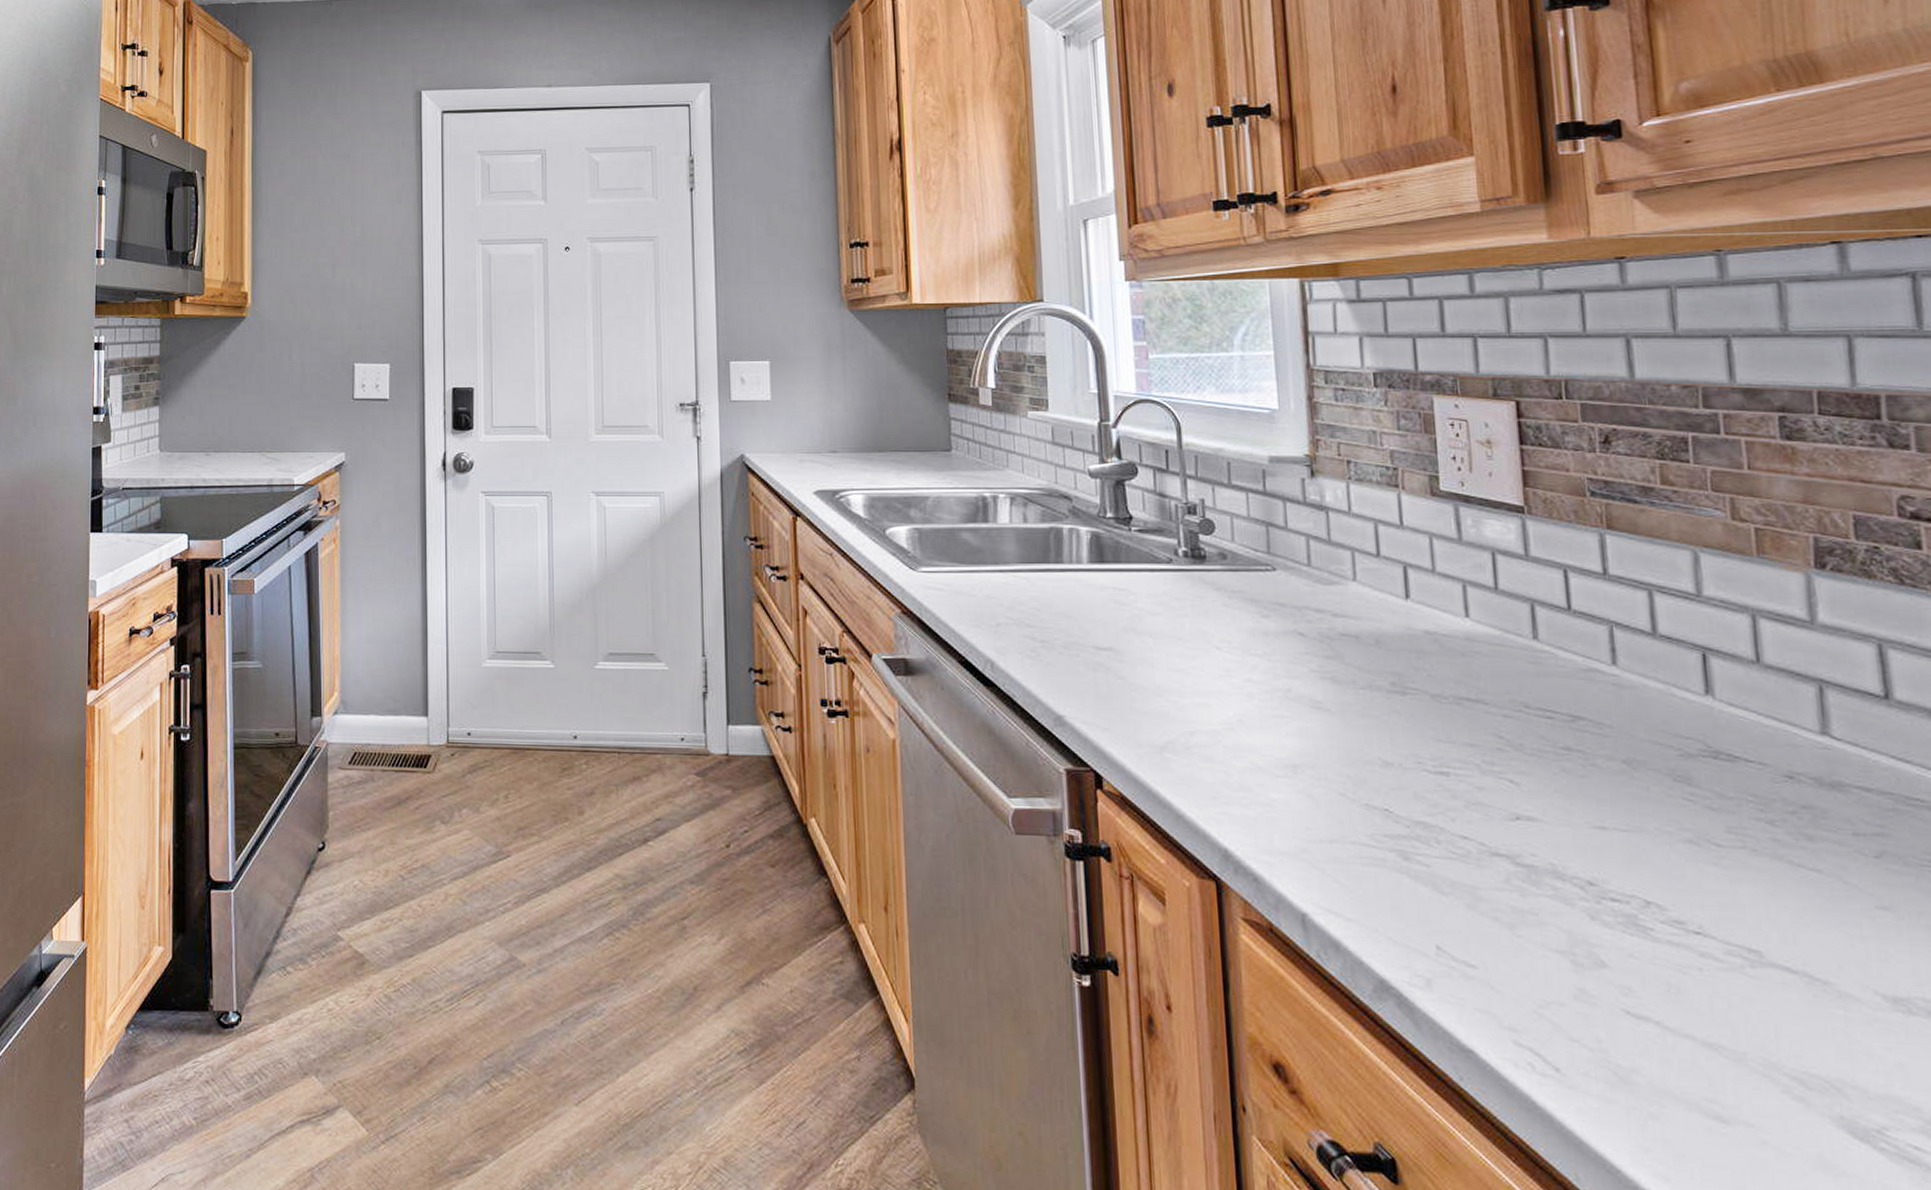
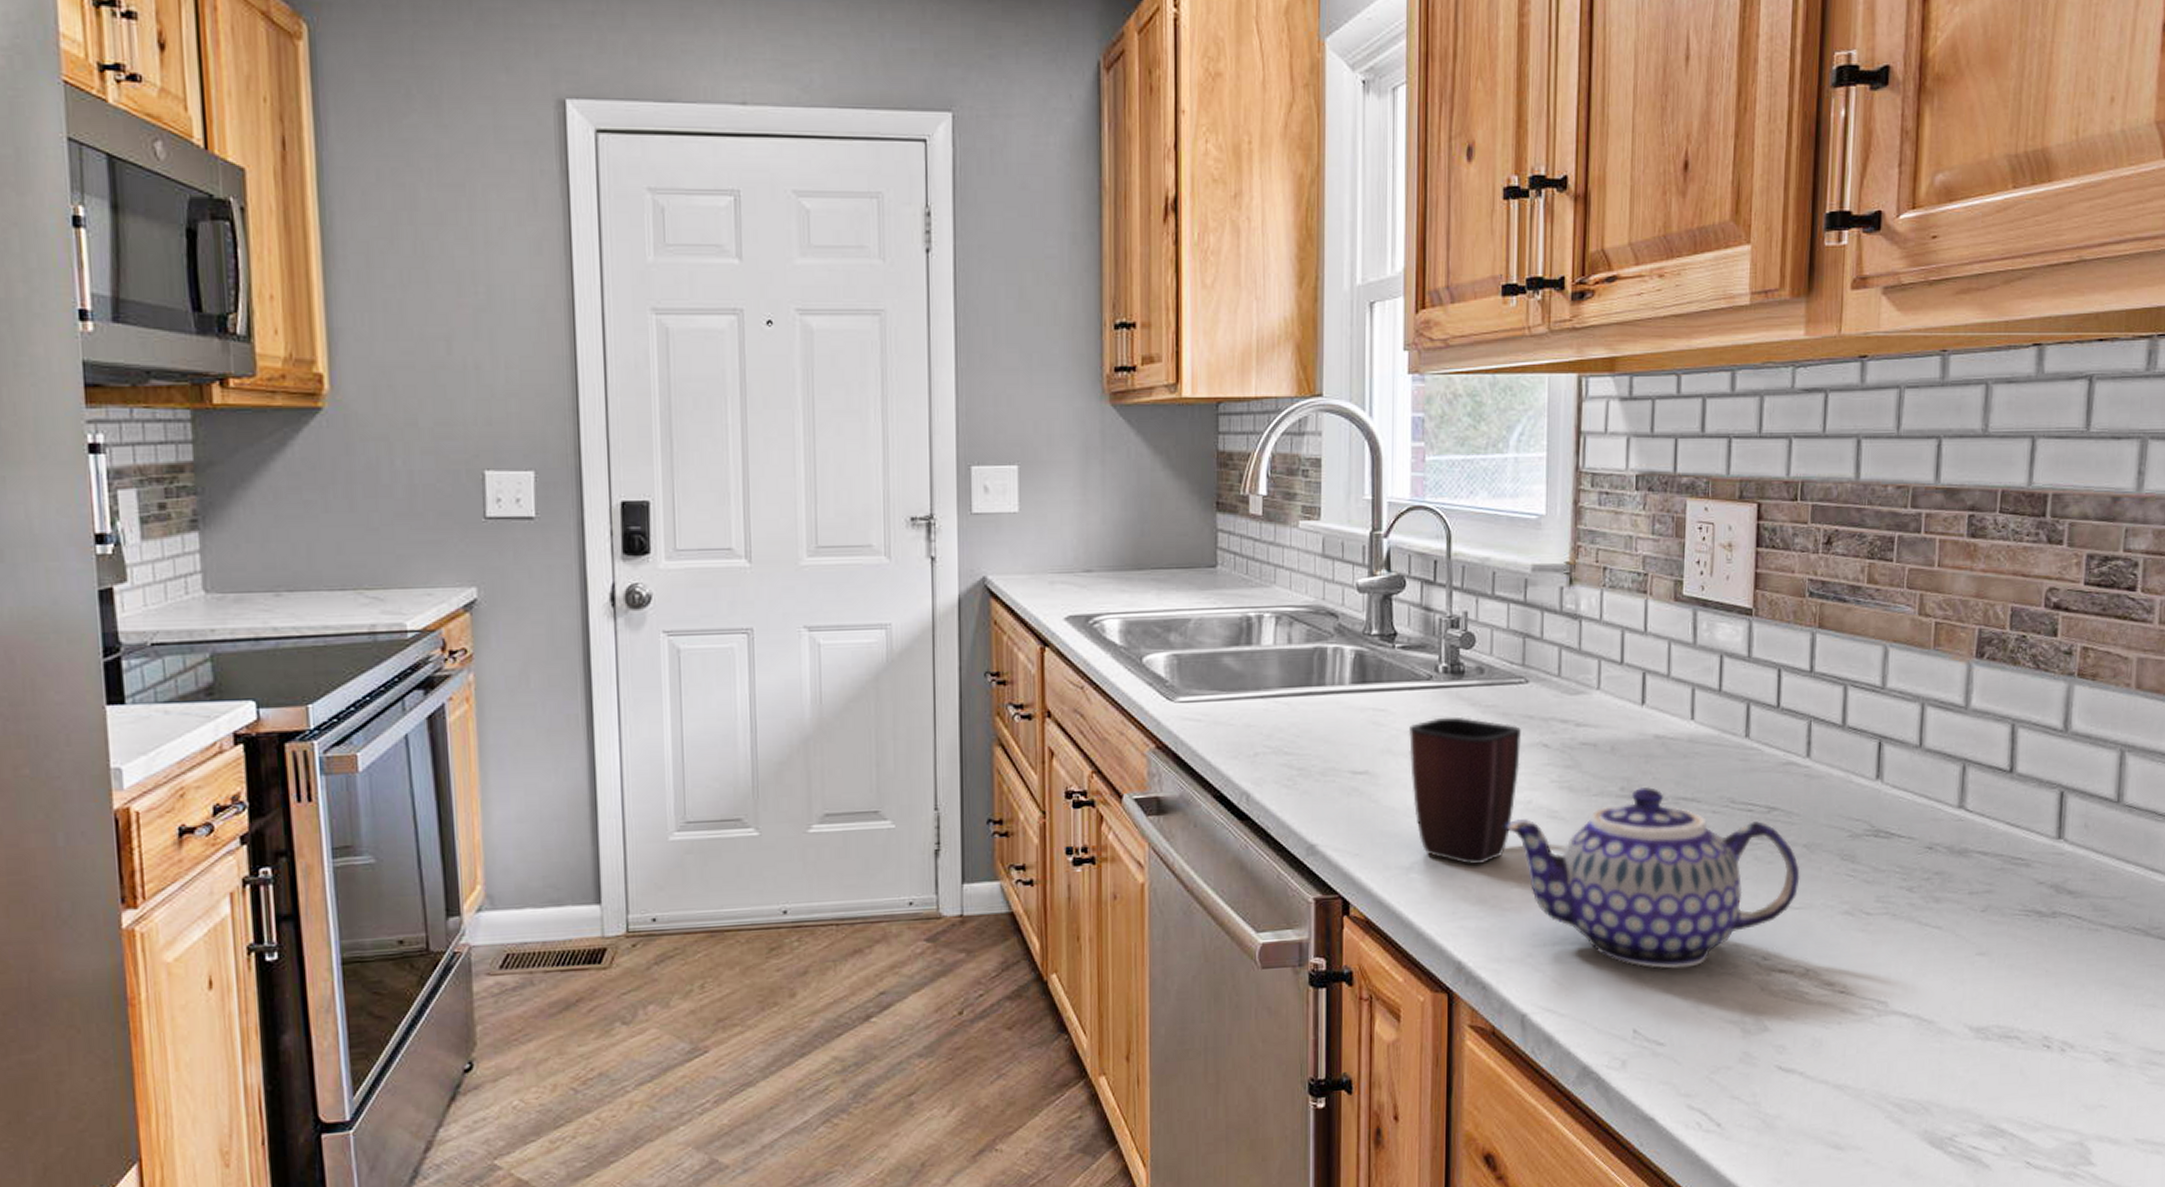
mug: none [1151,599,1275,751] -> present [1408,716,1521,866]
teapot: none [1261,684,1623,884] -> present [1503,787,1800,969]

